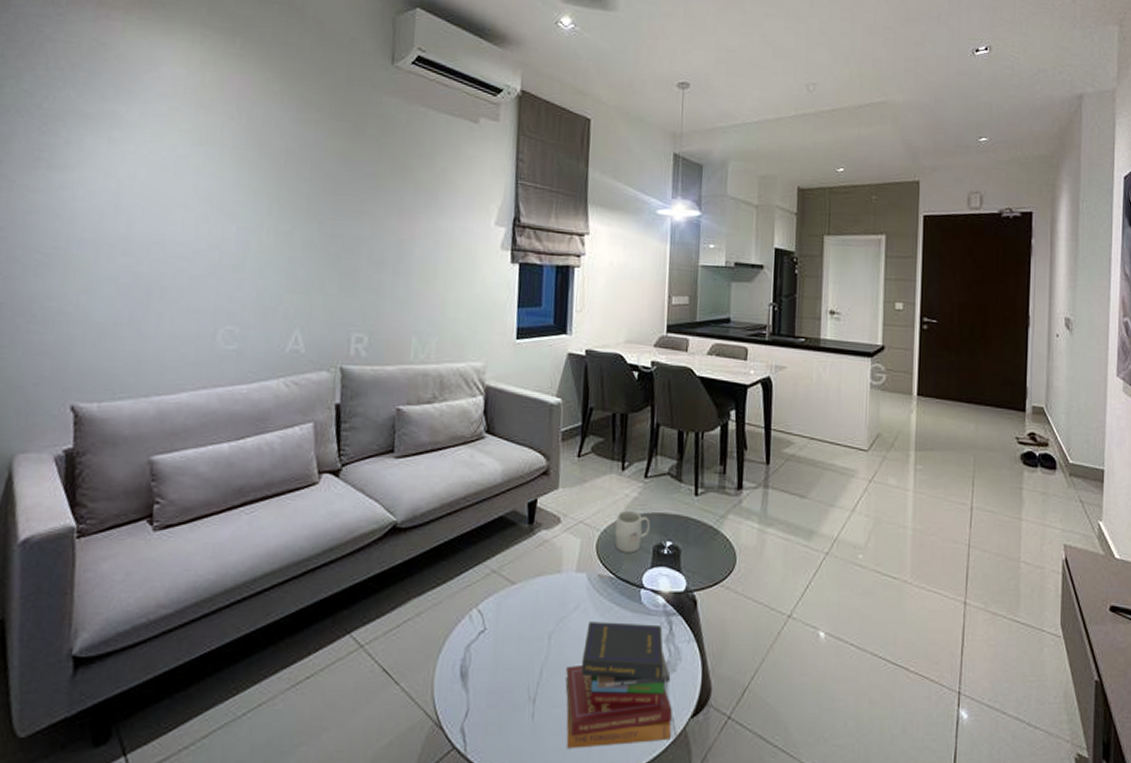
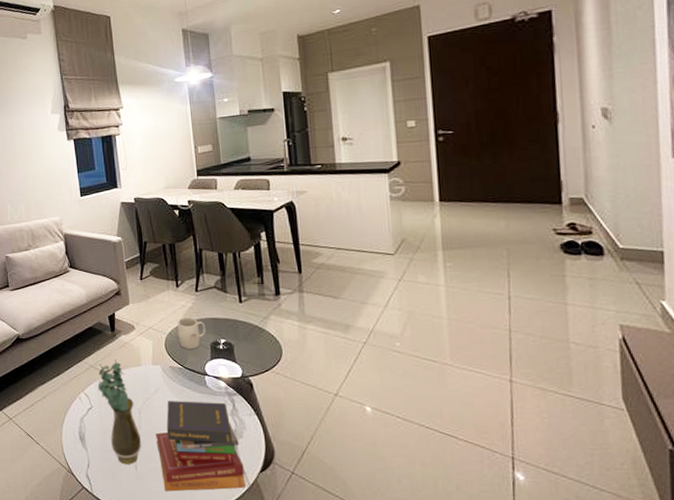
vase: none [497,562,546,712] -> present [97,359,141,465]

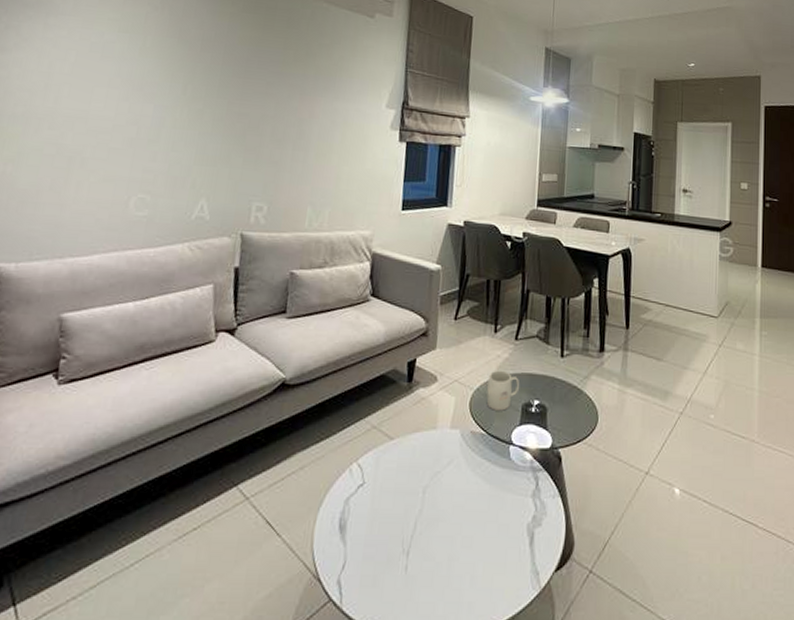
vase: present [97,359,141,465] -> none [376,418,420,565]
books: present [156,401,245,492] -> none [437,476,537,601]

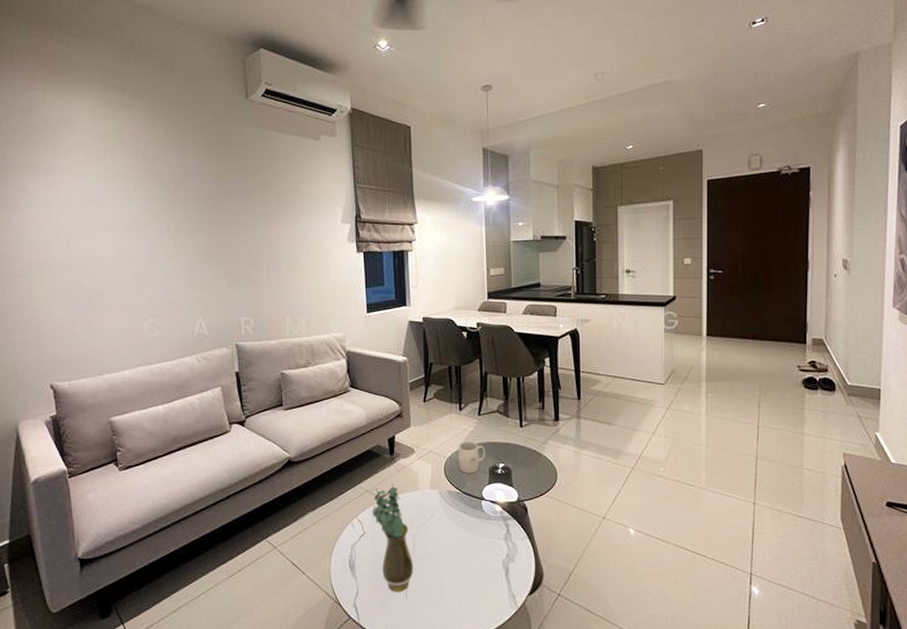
vase: none [376,418,420,565] -> present [372,483,413,592]

